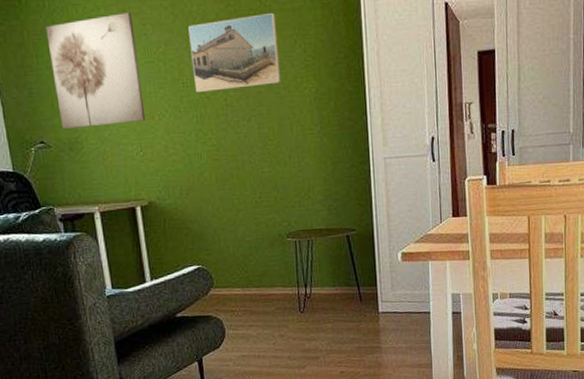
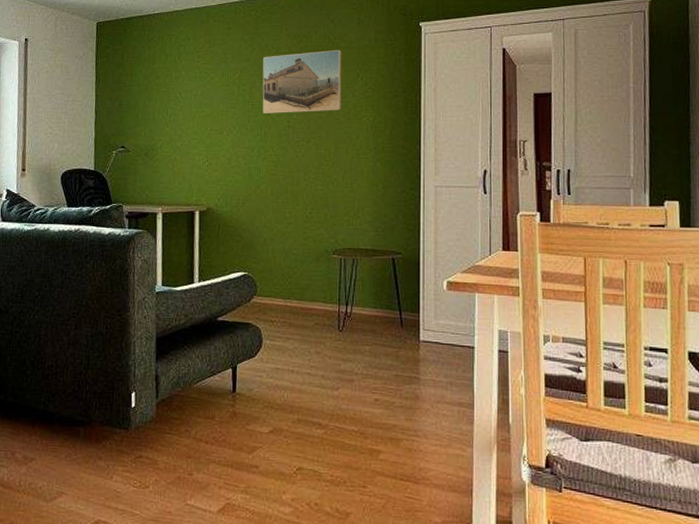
wall art: present [45,12,146,129] -> none [141,43,216,137]

